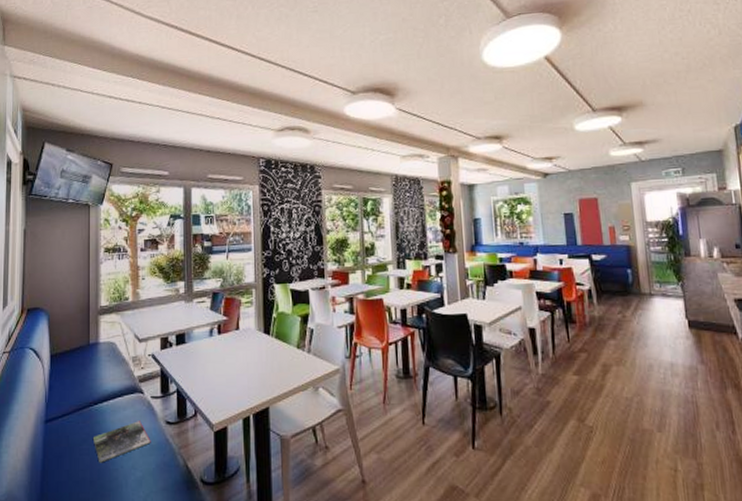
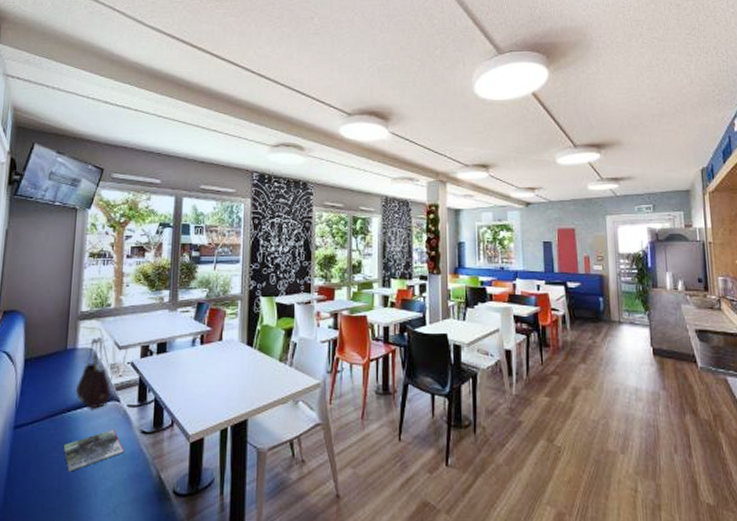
handbag: none [101,331,135,402] -> present [76,337,112,409]

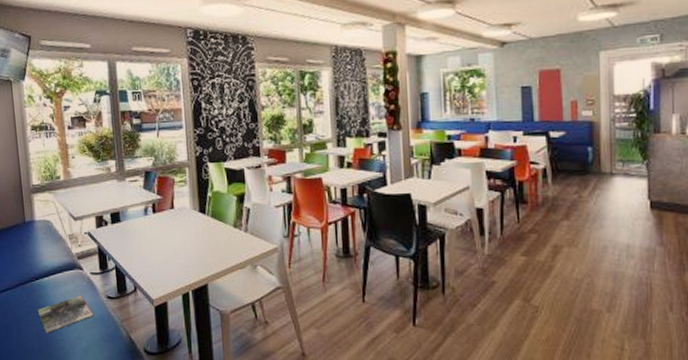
handbag: present [76,337,112,409] -> none [40,209,74,277]

